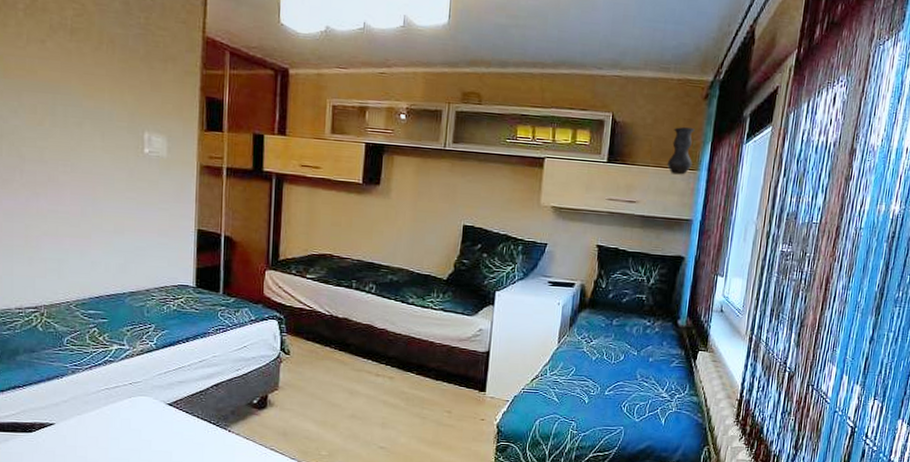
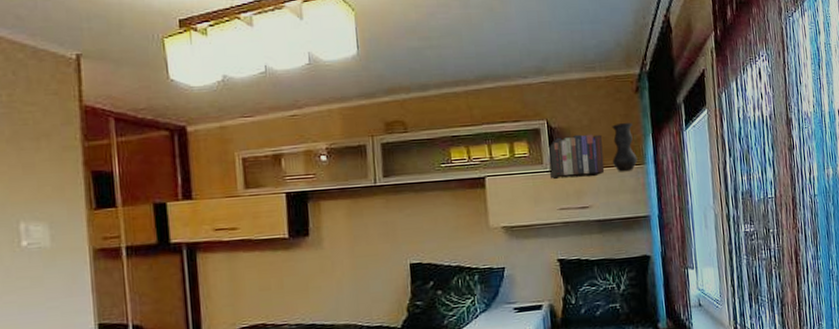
books: none [604,131,662,175] -> present [549,134,605,180]

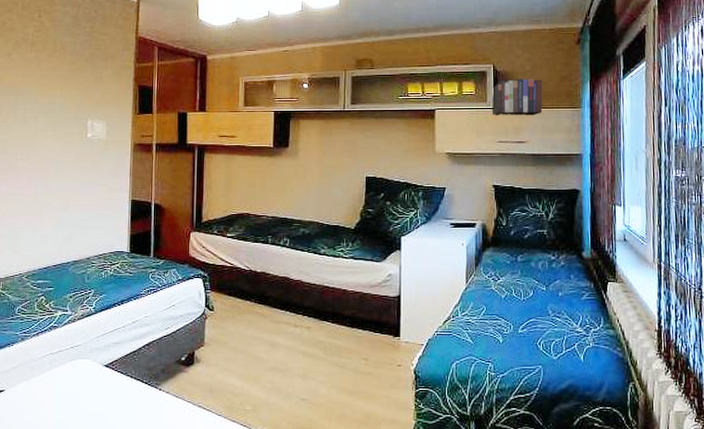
vase: present [612,123,638,172] -> none [550,70,574,113]

